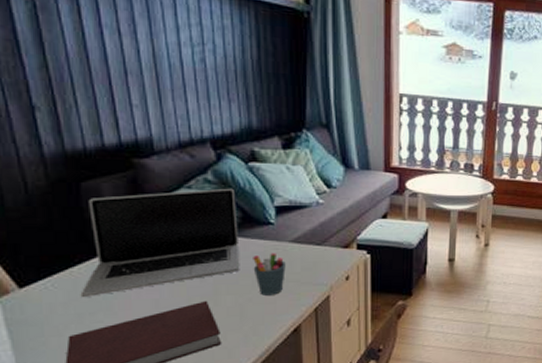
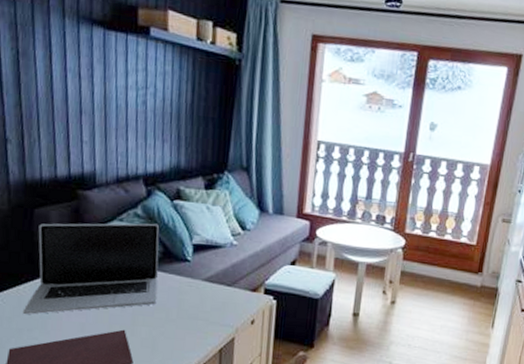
pen holder: present [253,253,286,295] -> none [168,289,197,331]

